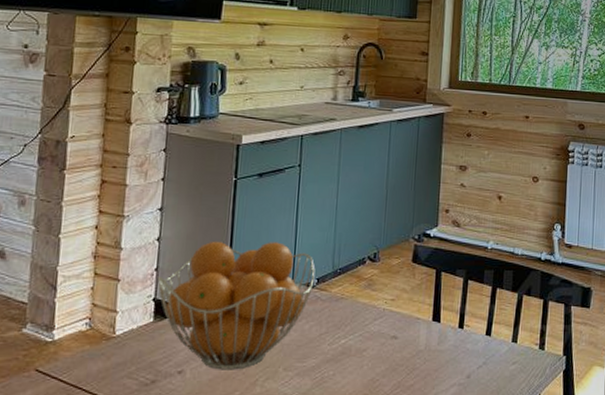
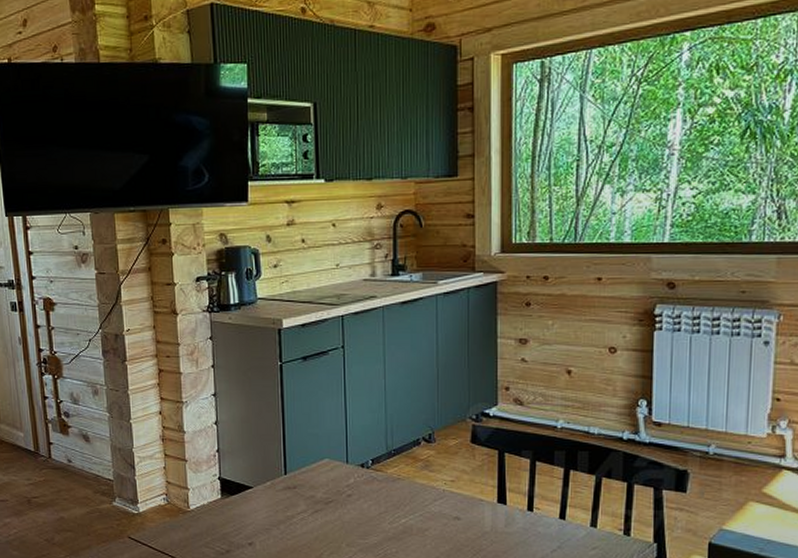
fruit basket: present [157,241,316,370] -> none [219,423,369,544]

